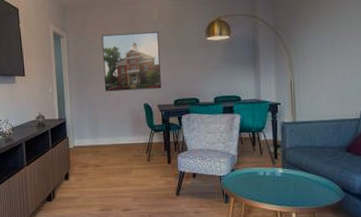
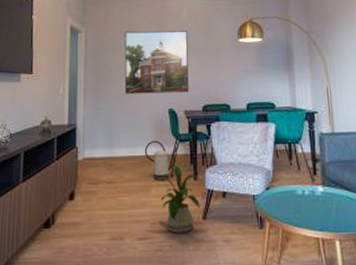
watering can: none [124,130,154,164] -> present [144,140,178,181]
house plant: none [133,151,176,206] -> present [153,165,203,233]

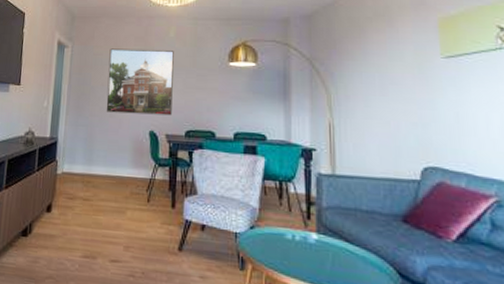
watering can: present [144,140,178,181] -> none [122,161,157,205]
house plant: present [153,165,203,233] -> none [129,190,181,262]

